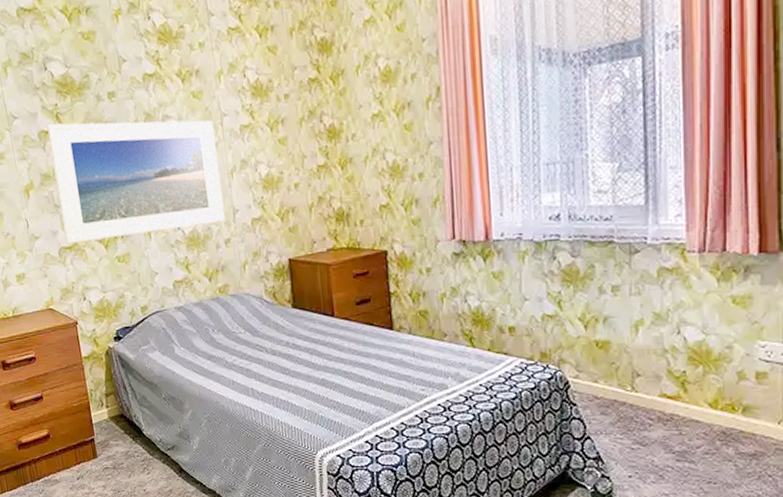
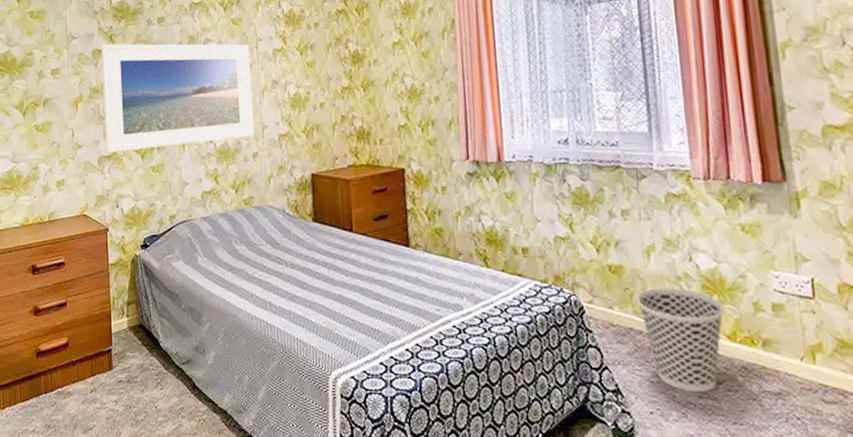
wastebasket: none [621,361,708,457] -> present [635,288,724,393]

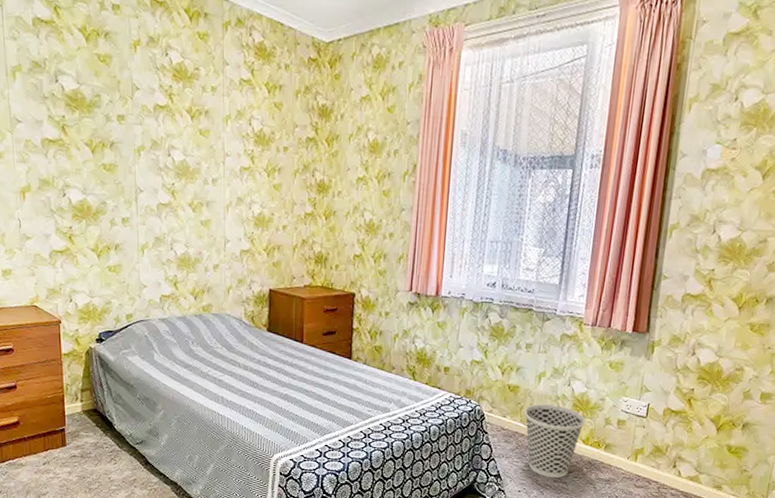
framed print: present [101,43,255,153] -> none [51,134,217,249]

